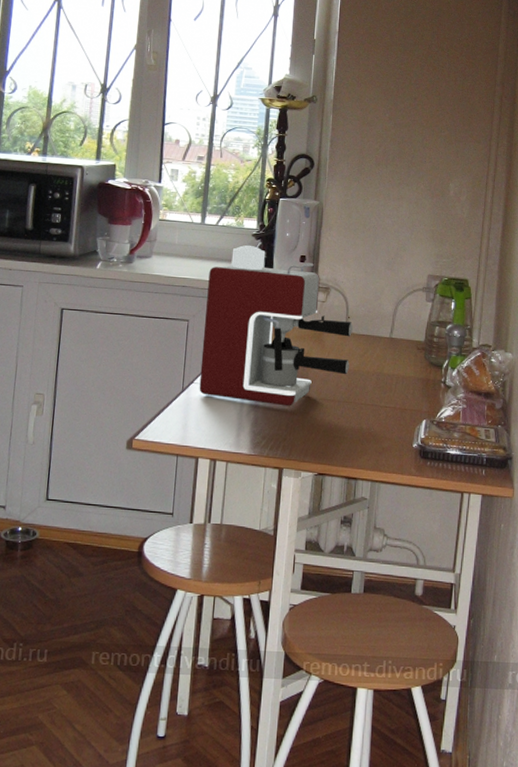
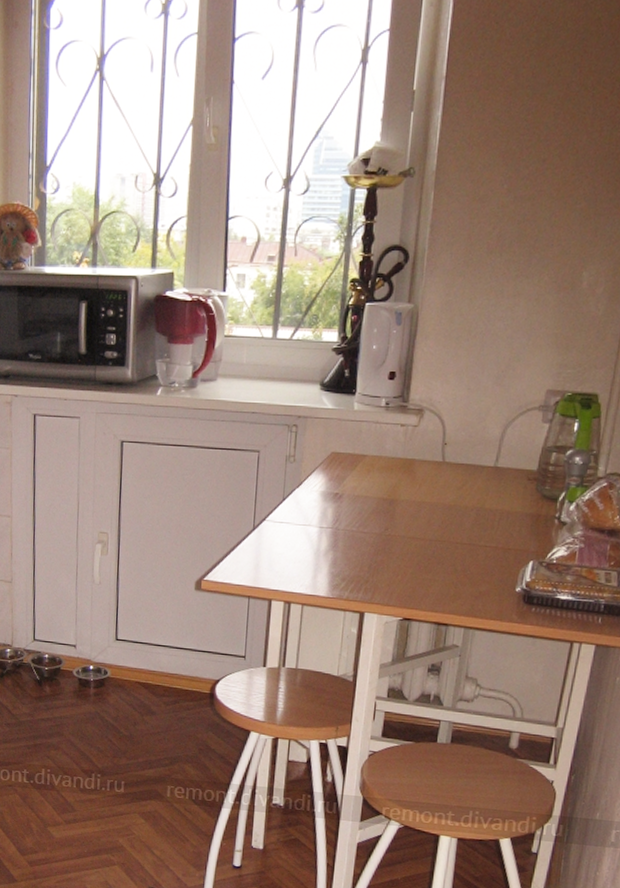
coffee maker: present [199,245,353,407] -> none [271,361,450,546]

